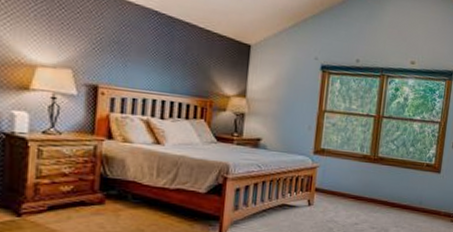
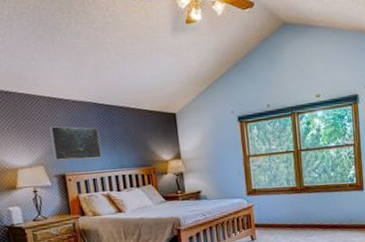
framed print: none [89,25,153,76] -> present [50,126,102,161]

